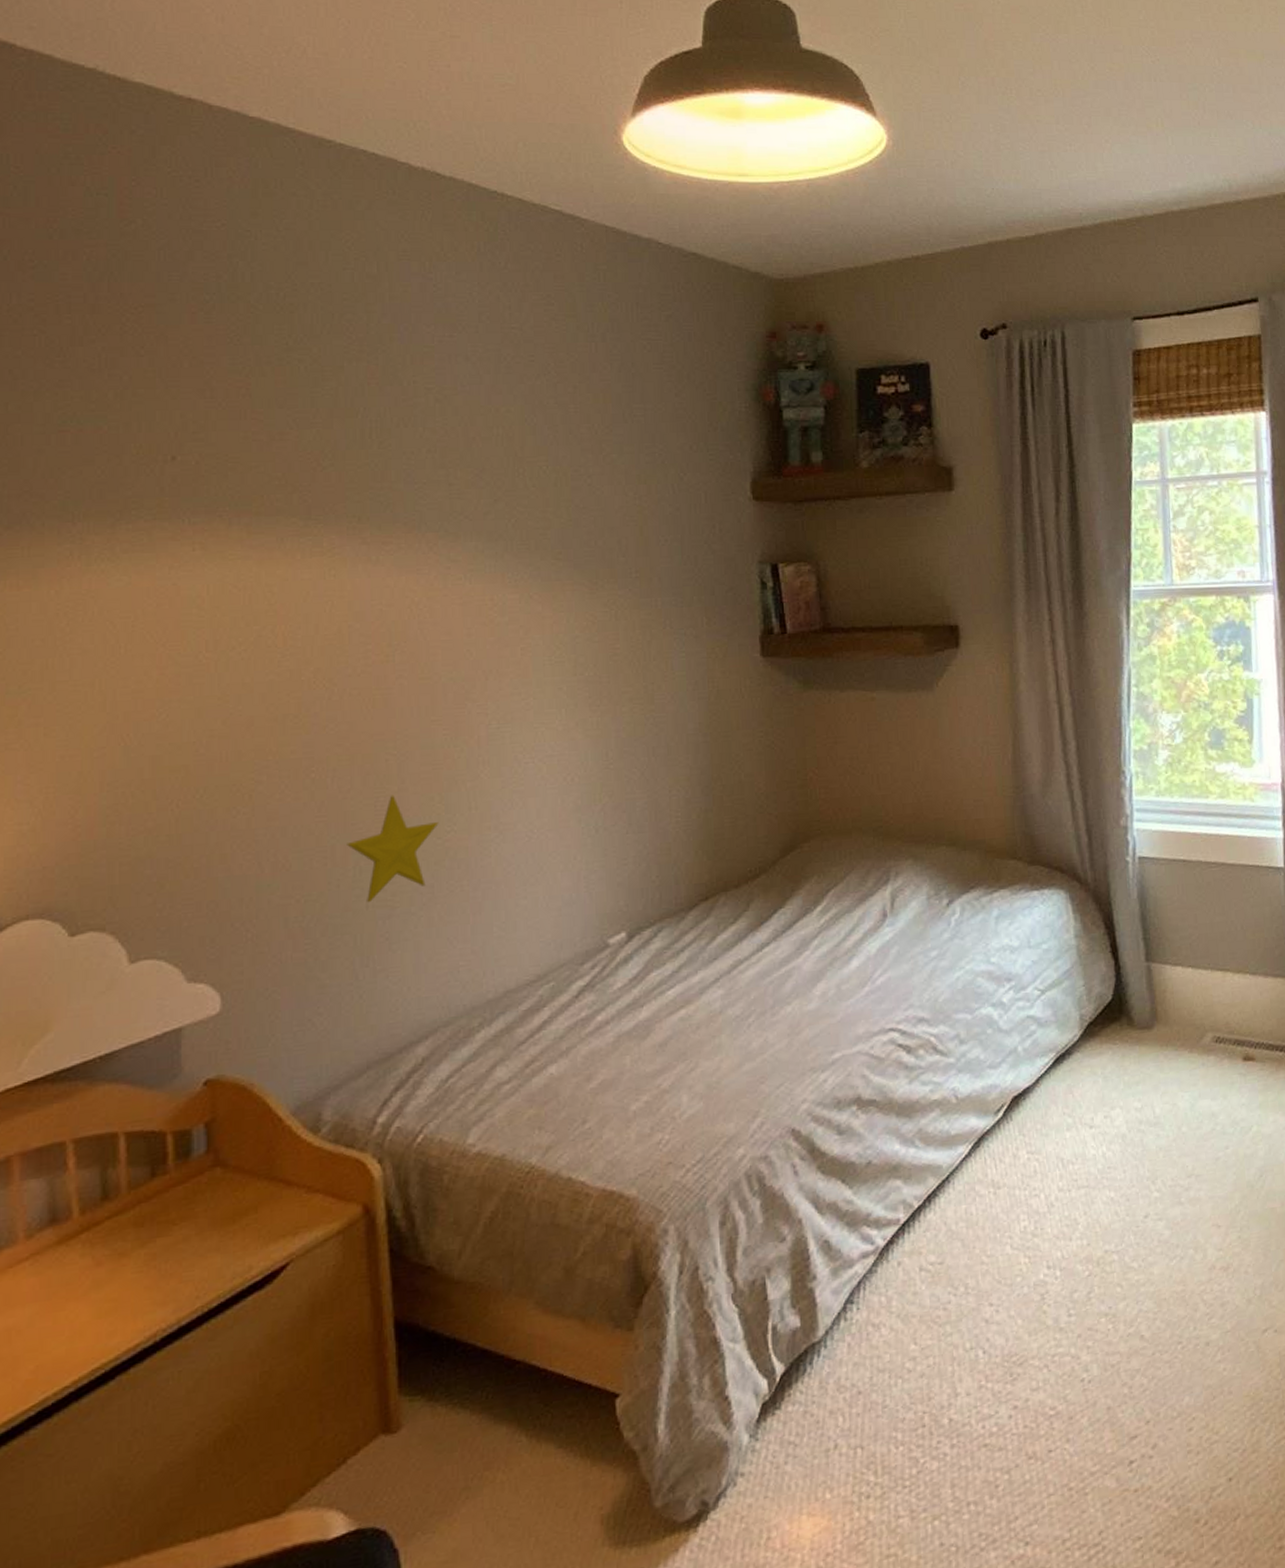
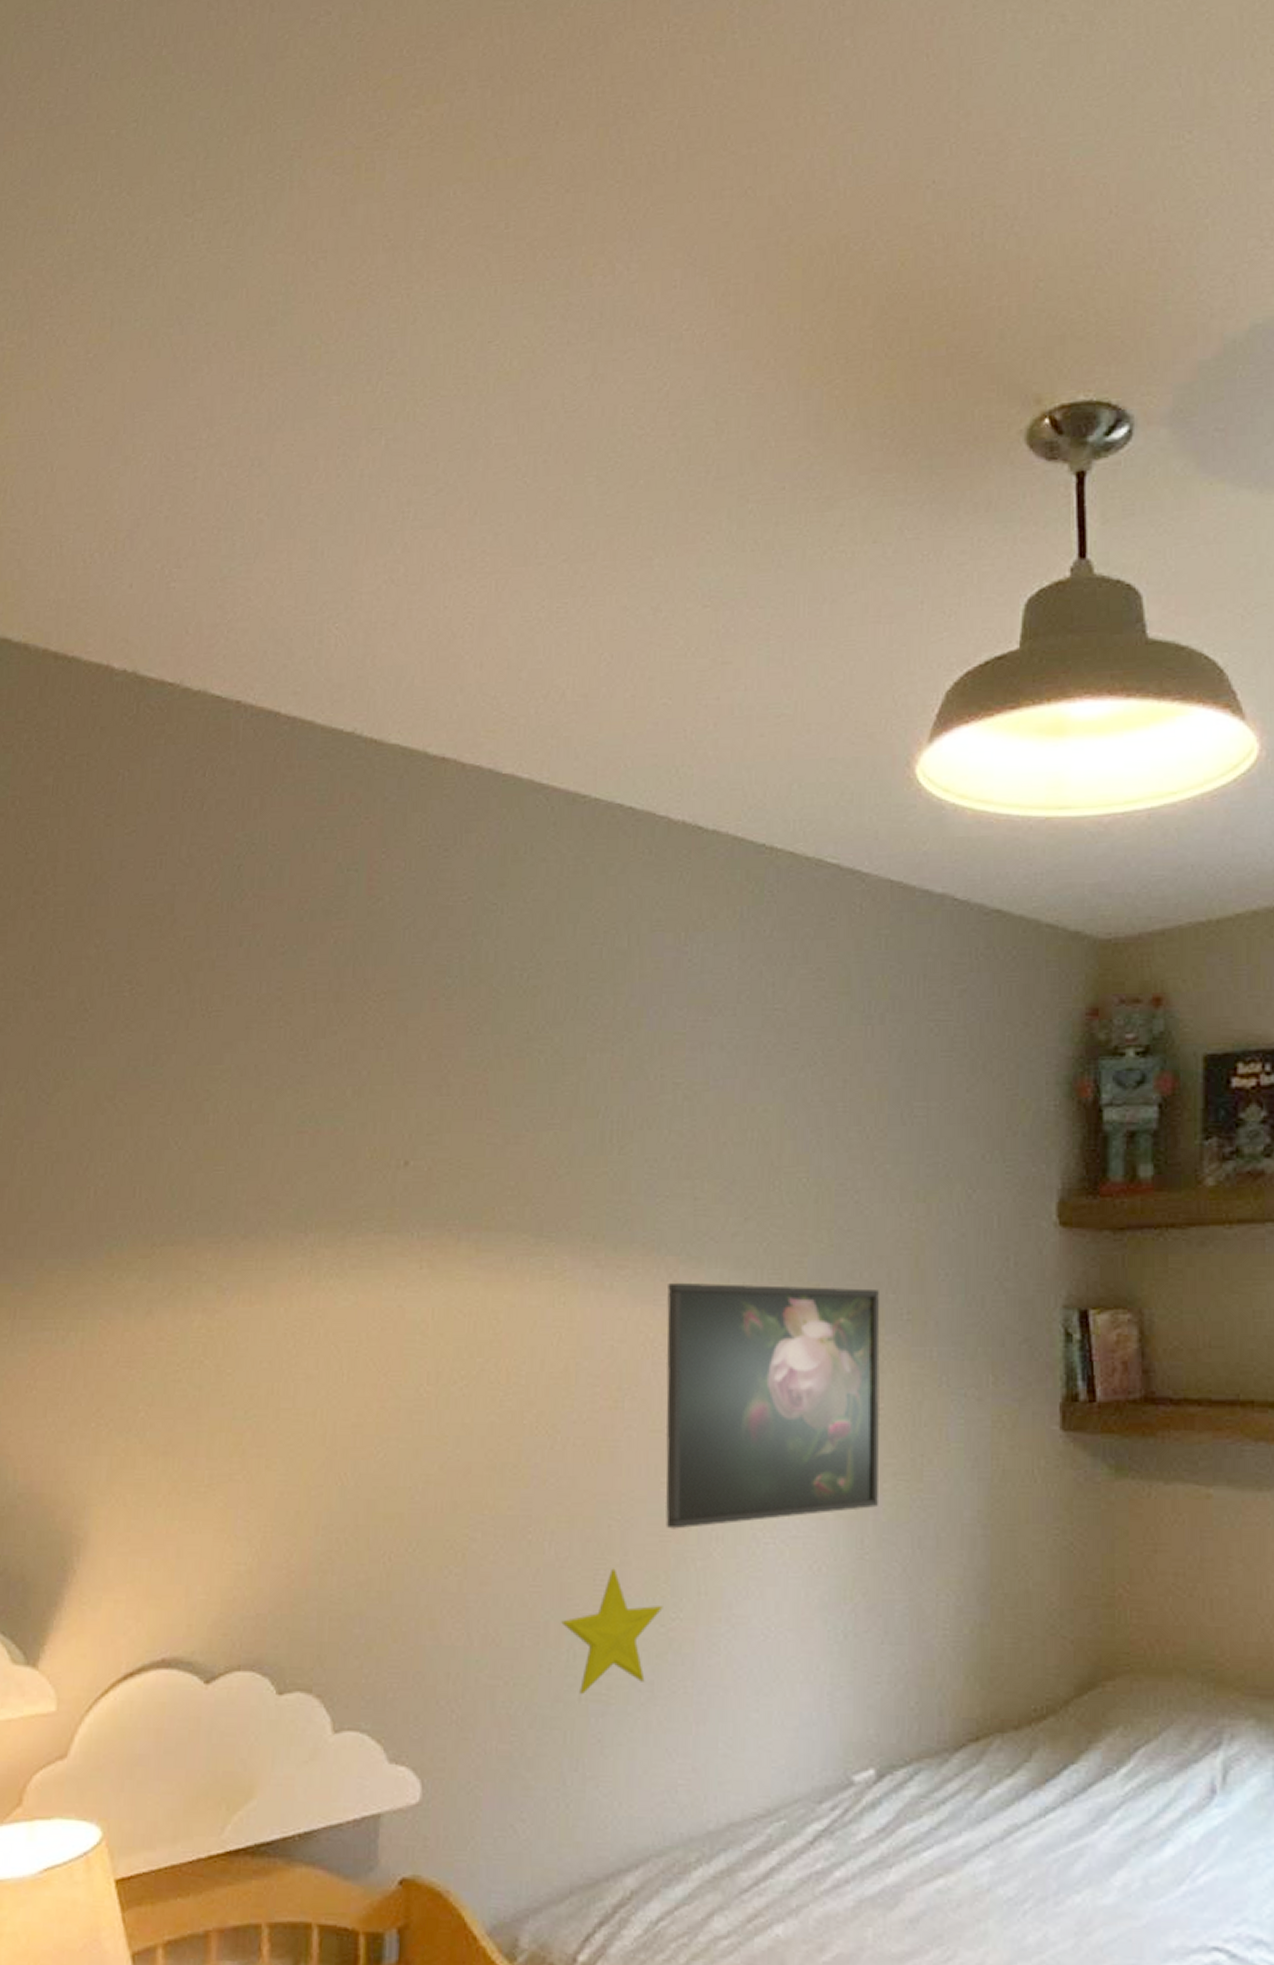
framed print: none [429,553,620,759] -> present [665,1282,880,1529]

